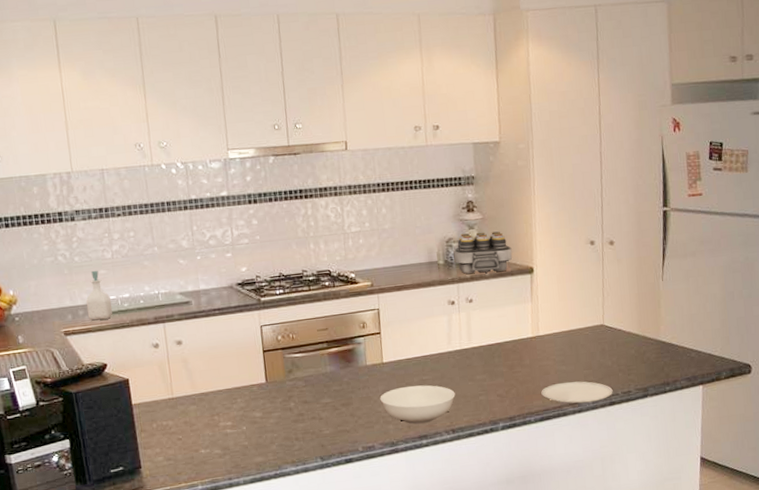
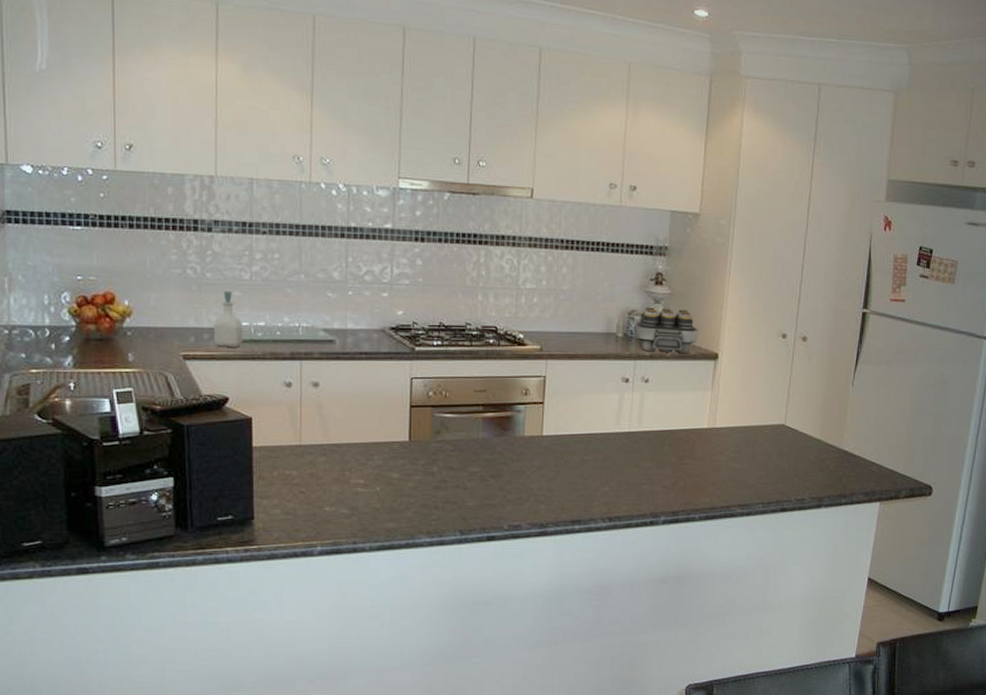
bowl: present [380,385,455,425] -> none [534,464,617,508]
plate: present [541,381,613,404] -> none [710,481,786,506]

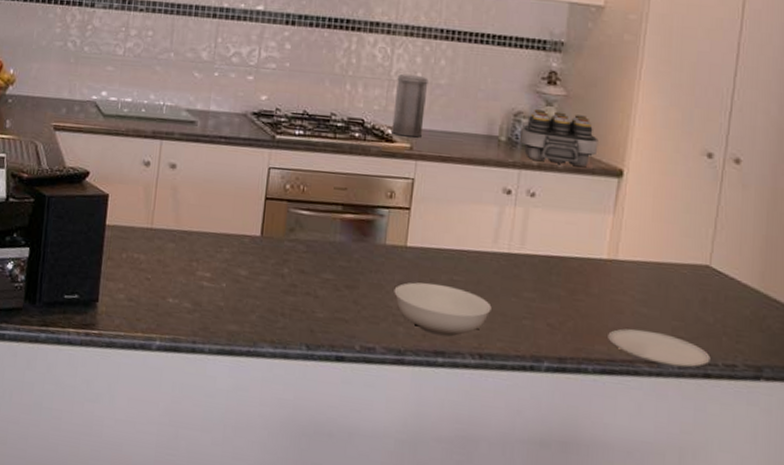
soap bottle: present [213,290,244,348] -> none [82,65,112,122]
canister: none [522,282,553,340] -> present [390,73,429,138]
bowl: none [534,464,617,508] -> present [394,282,492,338]
plate: none [710,481,786,506] -> present [608,328,711,368]

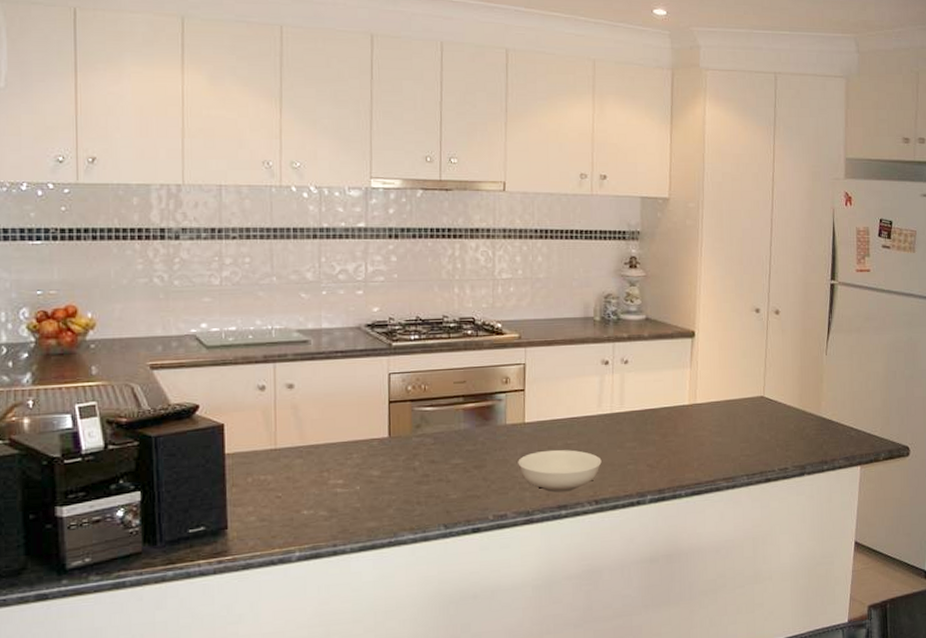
canister: present [390,73,429,138] -> none [500,272,529,328]
spice rack: present [519,109,599,168] -> none [610,290,674,334]
plate: present [608,328,711,368] -> none [694,454,769,479]

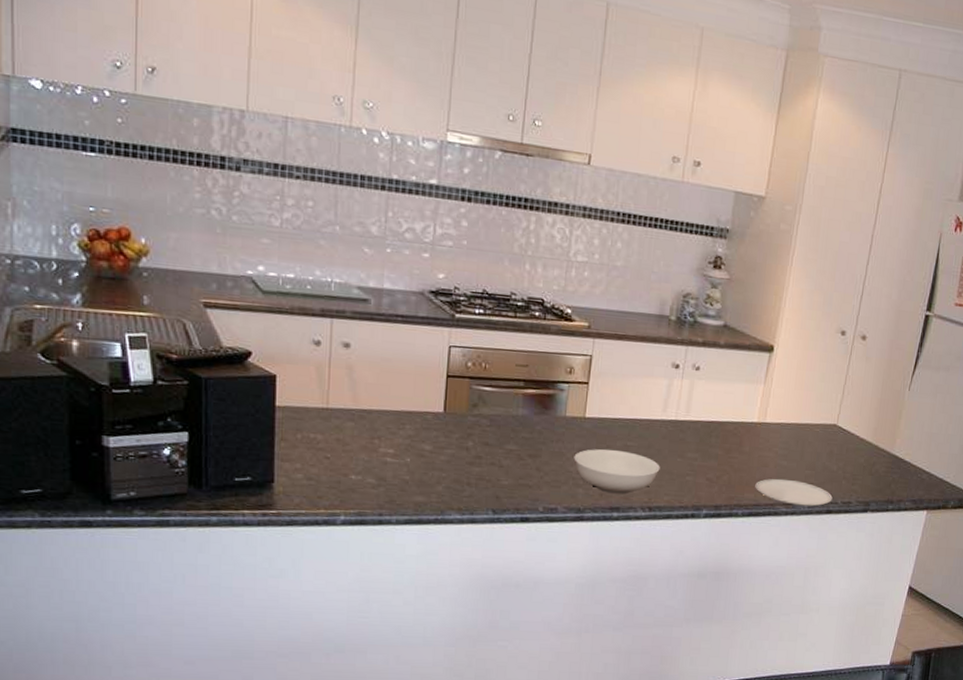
plate: none [694,454,769,479] -> present [755,478,833,507]

